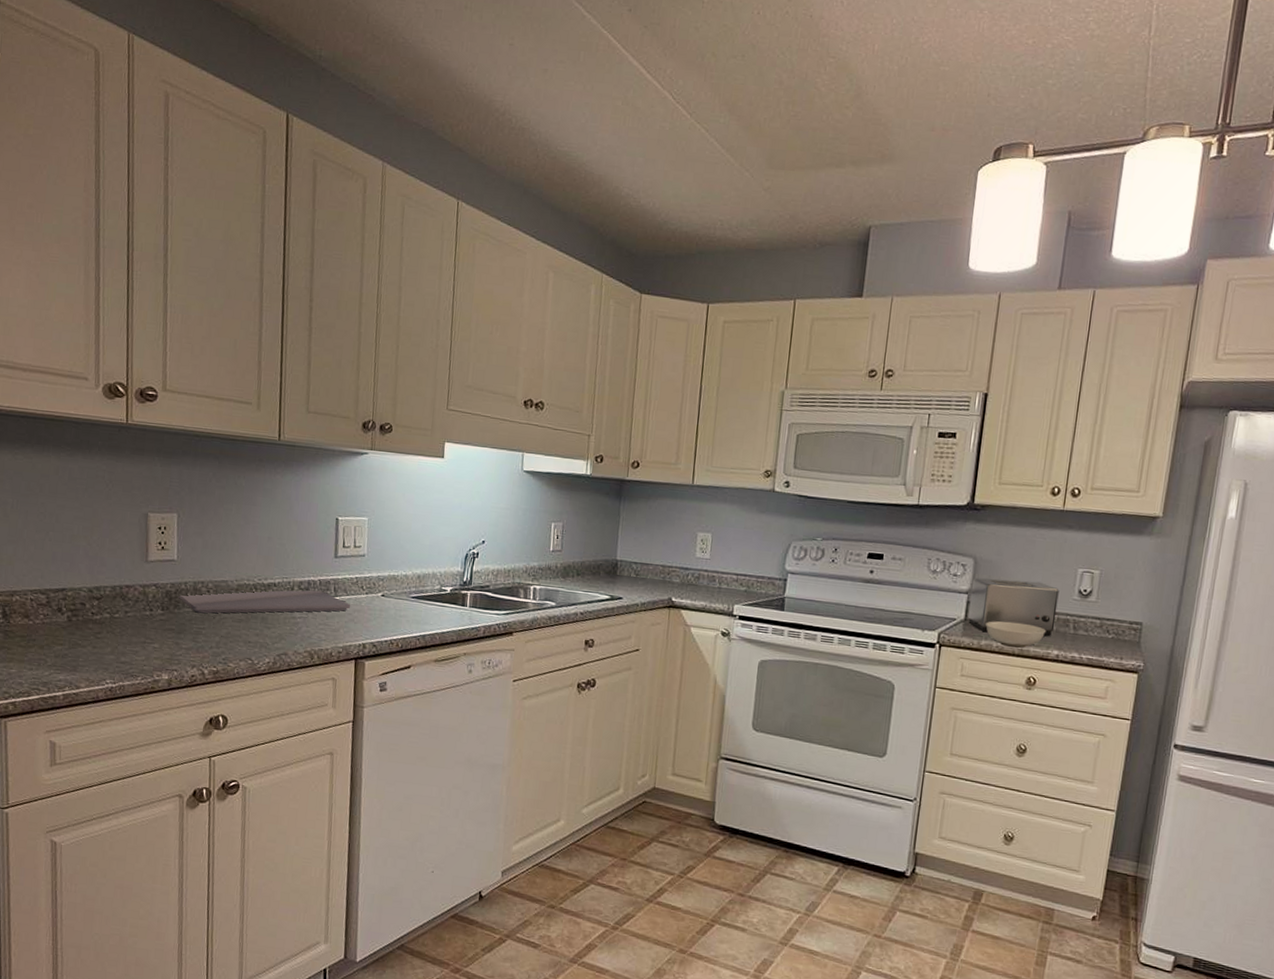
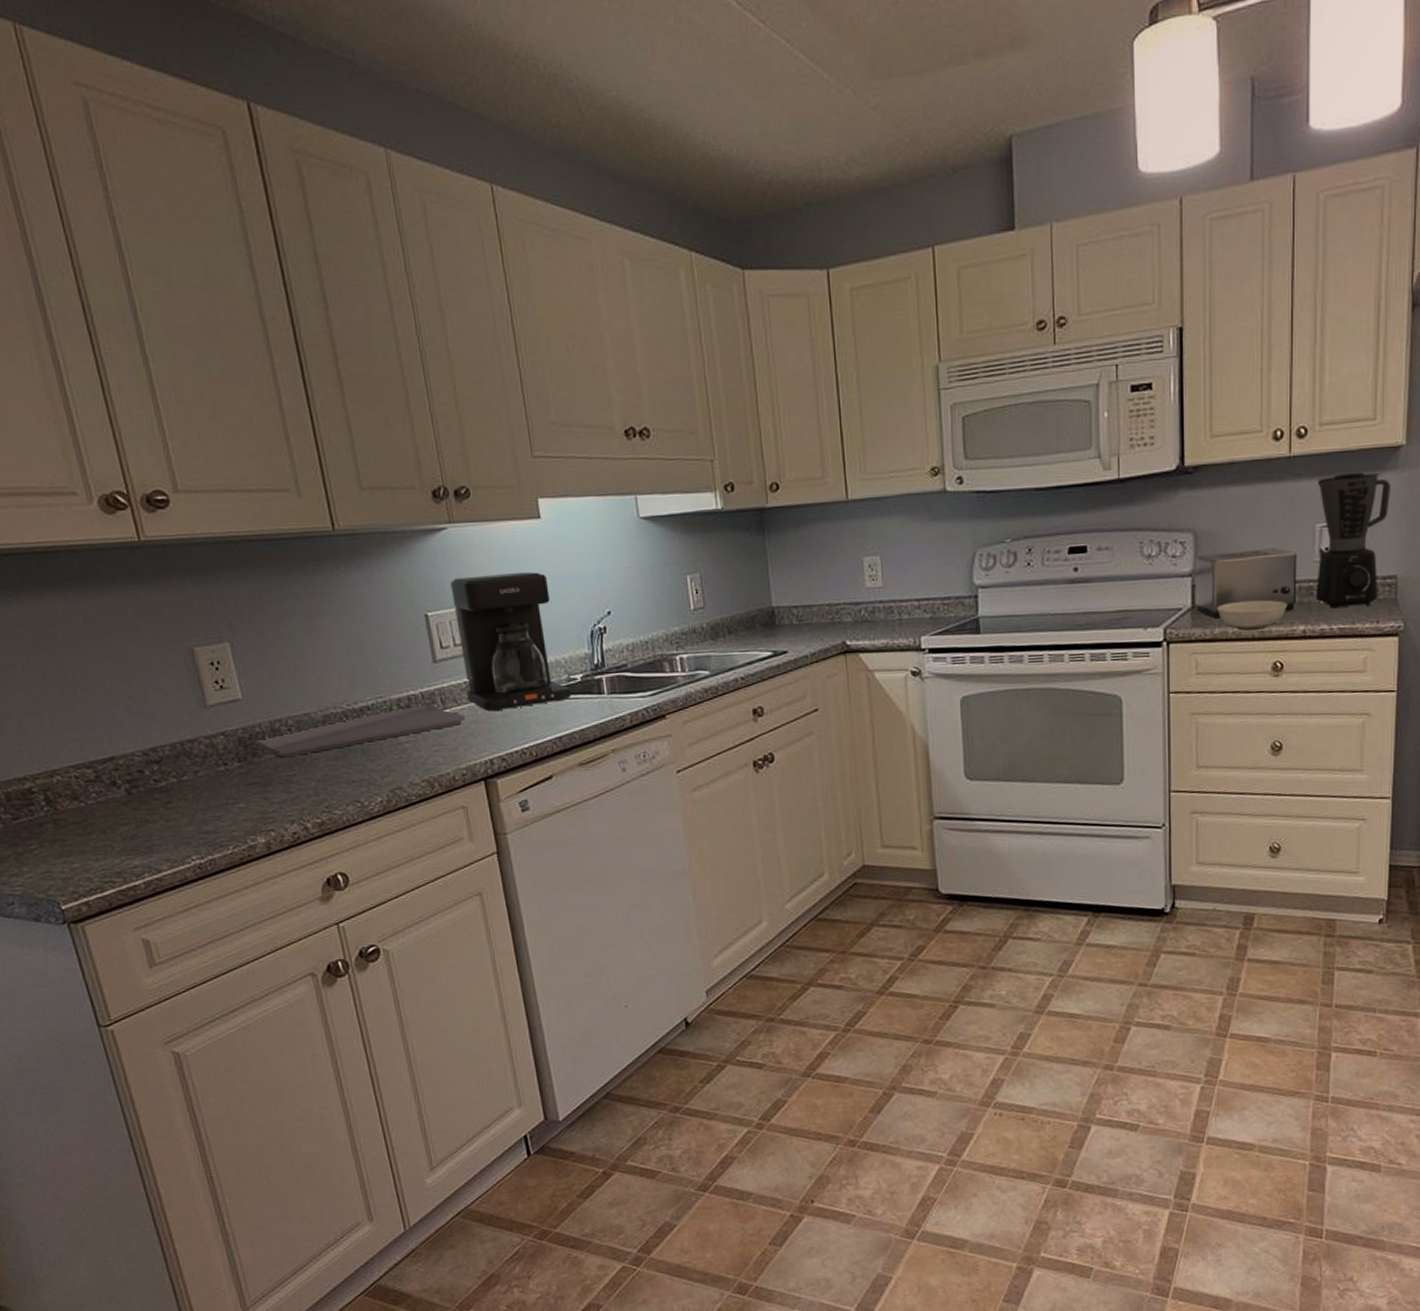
coffee maker: none [355,494,440,607] -> present [450,571,572,712]
blender: none [1071,531,1145,643] -> present [1316,473,1390,609]

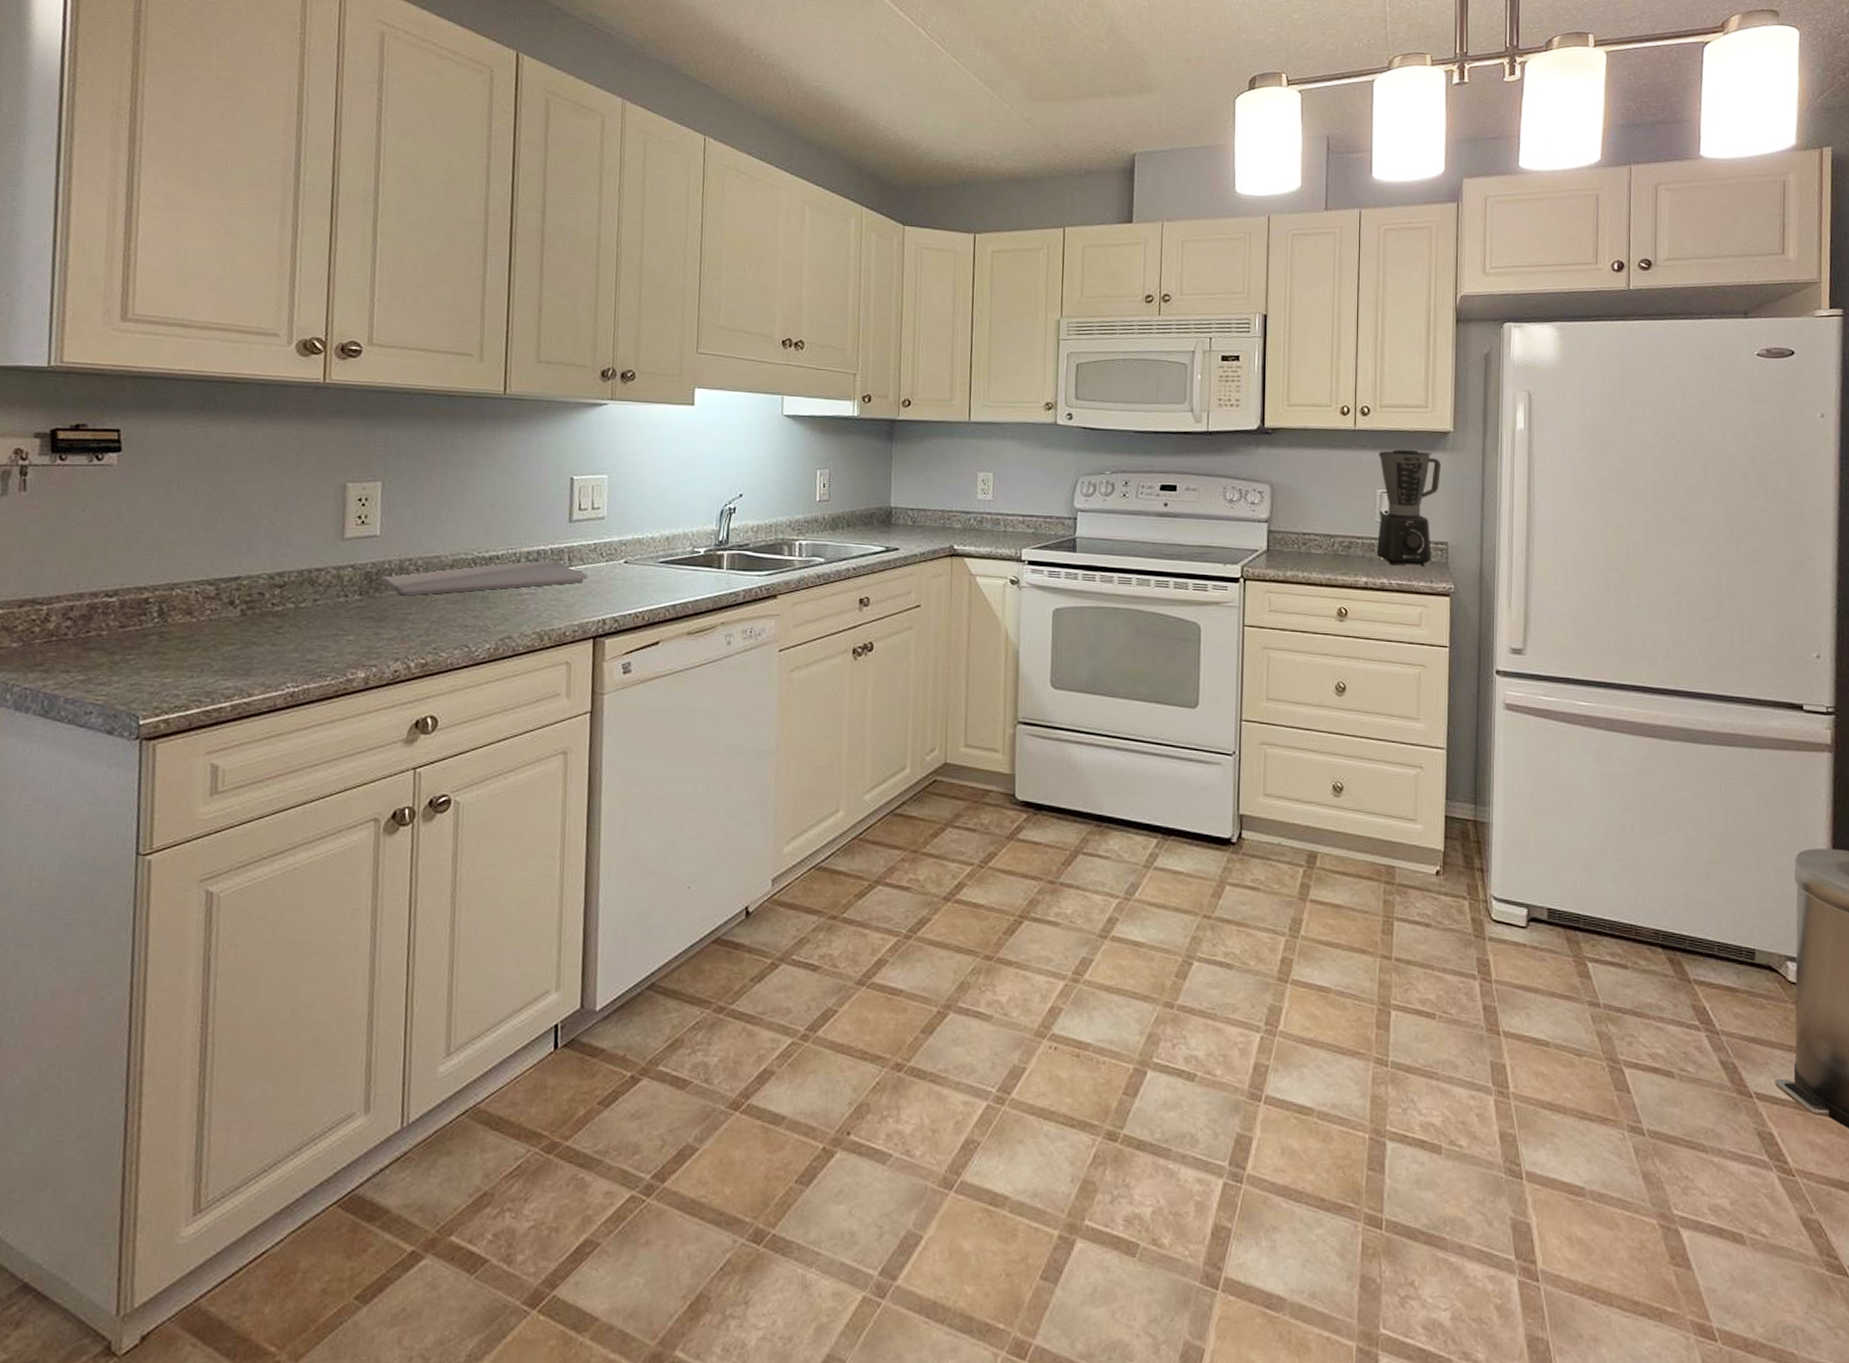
coffee maker: present [450,571,572,712] -> none [593,448,693,574]
toaster: present [1194,547,1297,619] -> none [1270,505,1360,563]
bowl: present [1217,599,1288,632] -> none [1289,549,1352,578]

